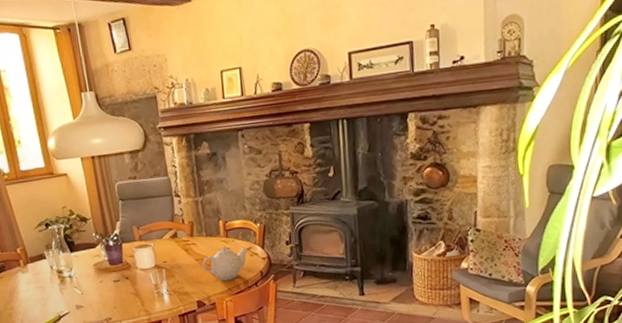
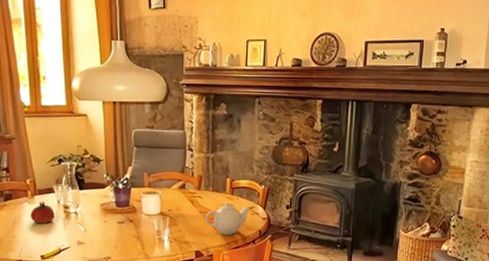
fruit: none [25,268,50,292] -> present [30,200,55,224]

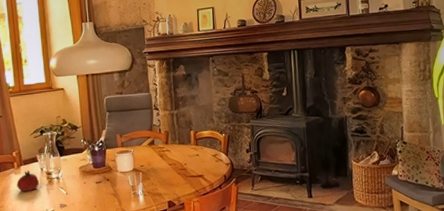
teapot: present [205,202,251,236] -> none [174,152,215,184]

